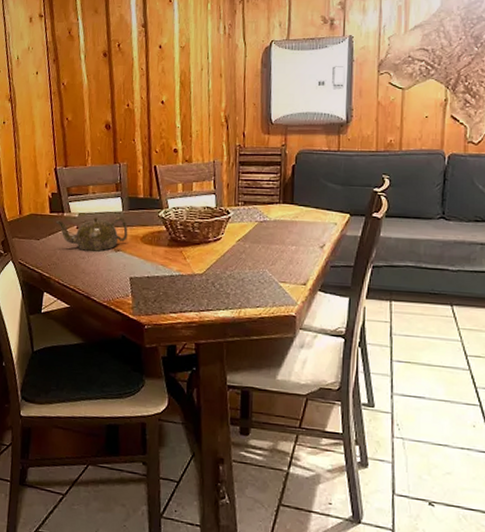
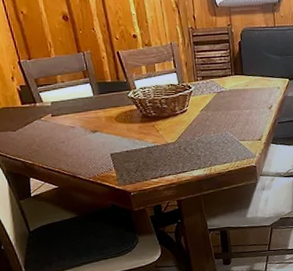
teapot: present [55,216,128,252] -> none [29,101,103,136]

